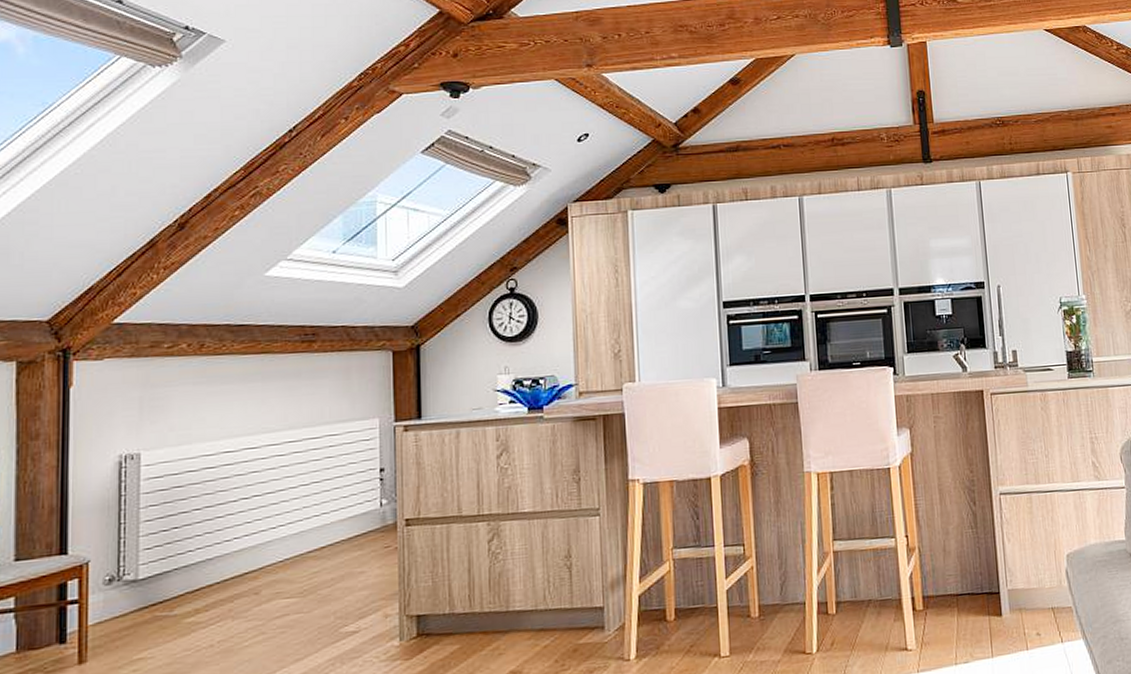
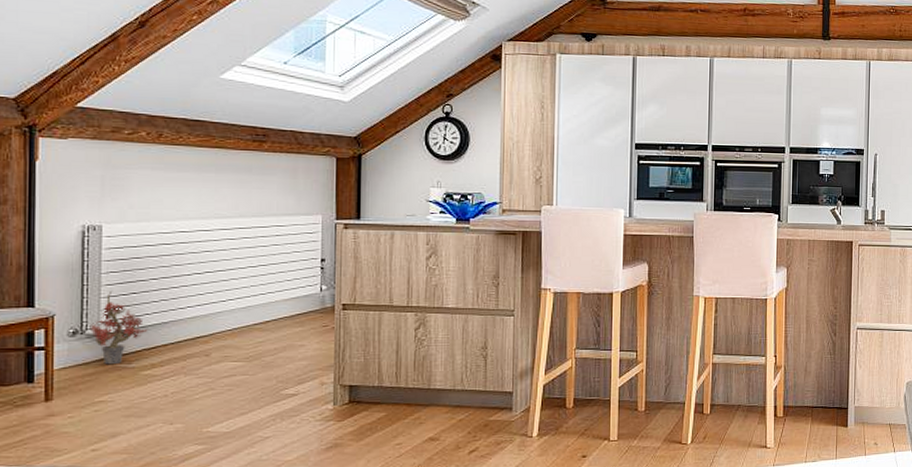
potted plant: none [127,526,191,615] -> present [89,290,148,365]

